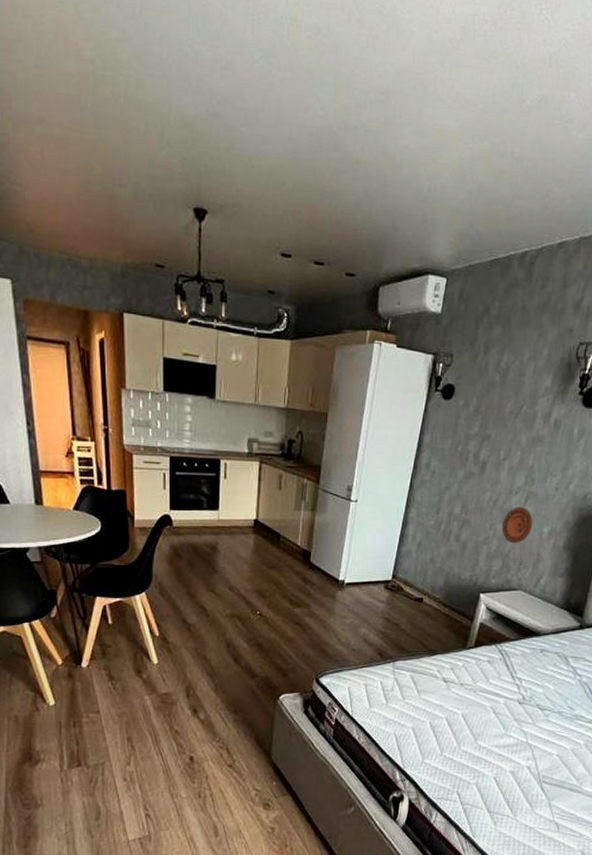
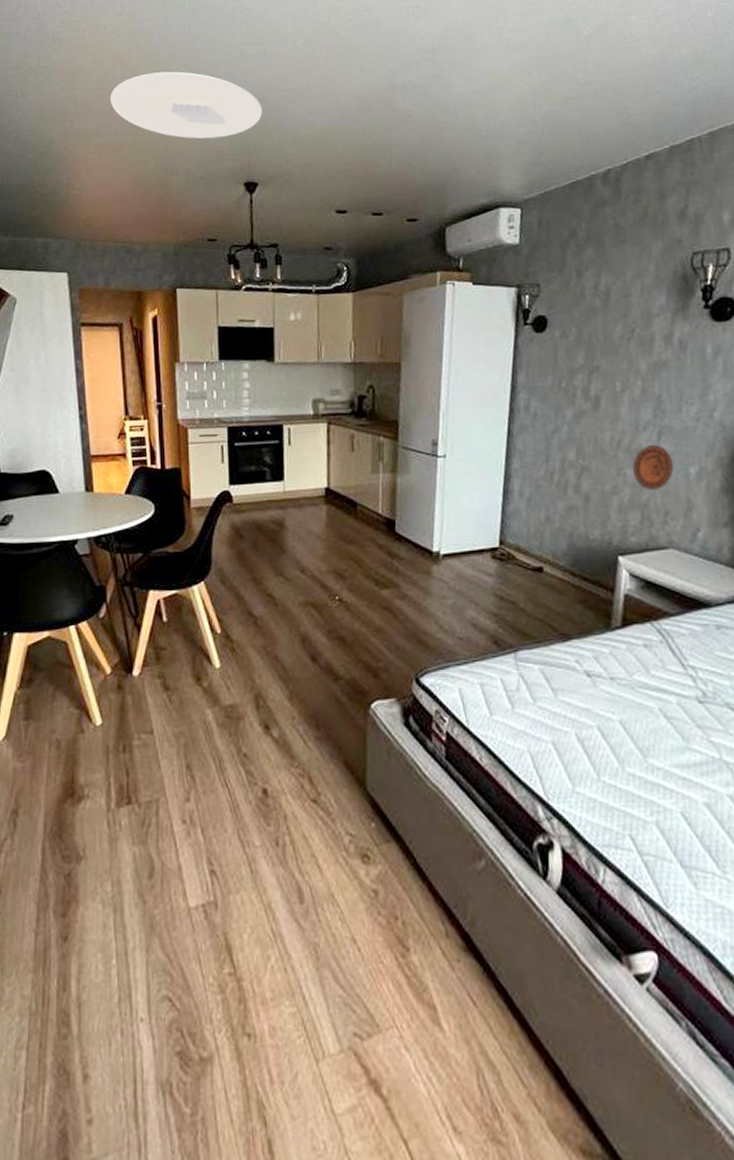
ceiling light: none [52,58,215,152] -> present [110,71,262,139]

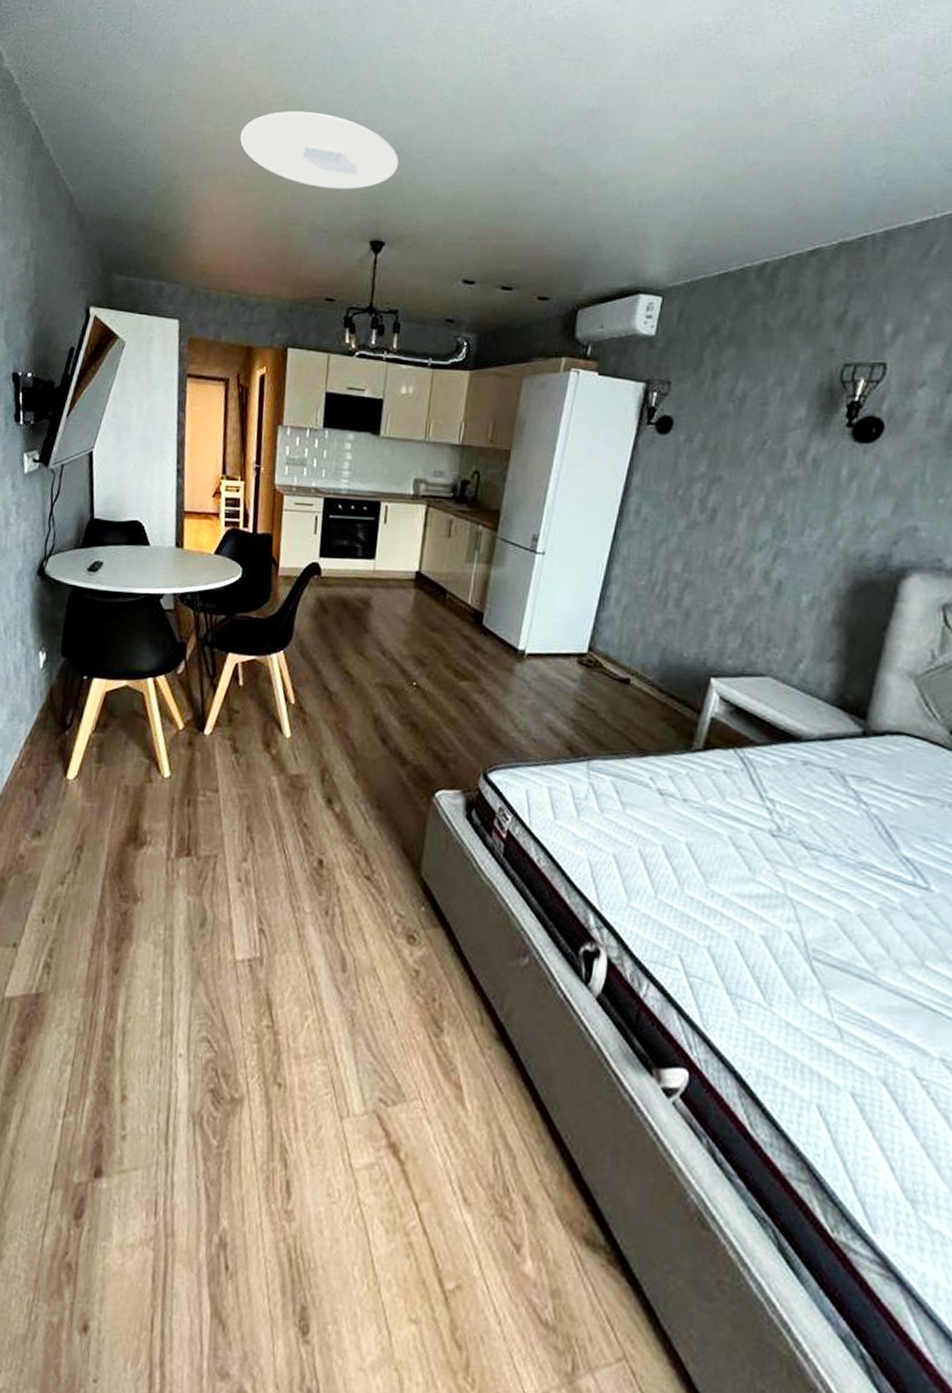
decorative plate: present [633,445,674,491] -> none [741,567,786,615]

